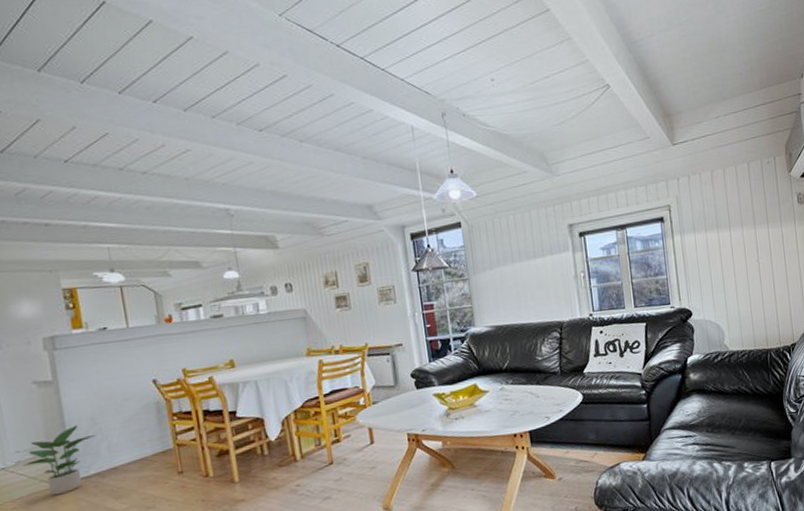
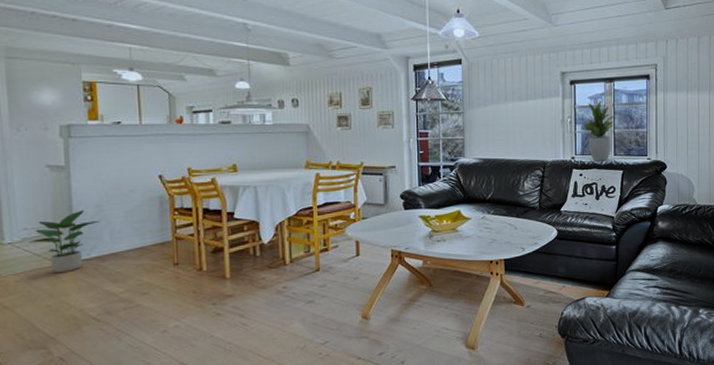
potted plant: none [596,250,631,316] -> present [581,100,615,161]

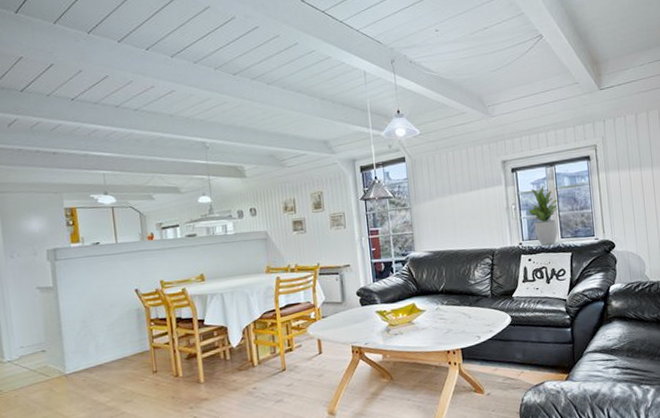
potted plant: present [28,209,100,274] -> none [25,326,86,387]

